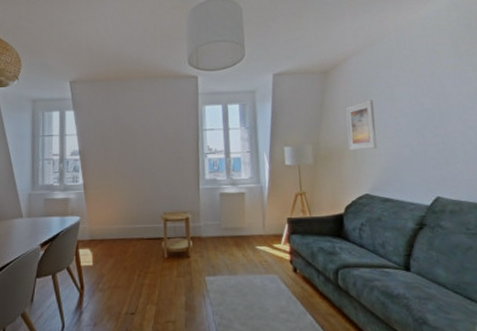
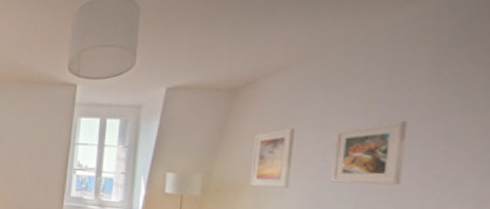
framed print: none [401,88,450,140] -> present [330,121,408,186]

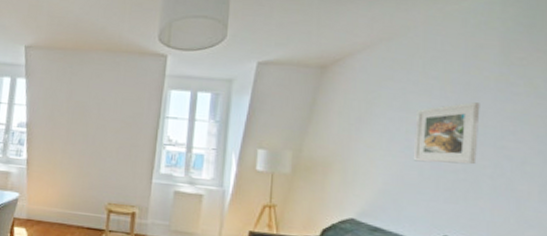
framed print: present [249,128,296,188] -> none [338,106,380,166]

